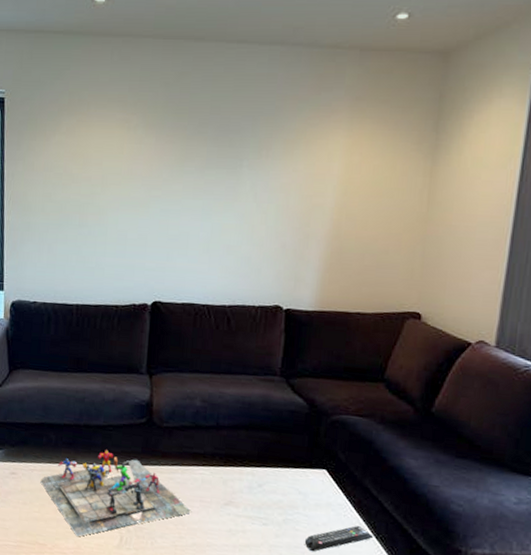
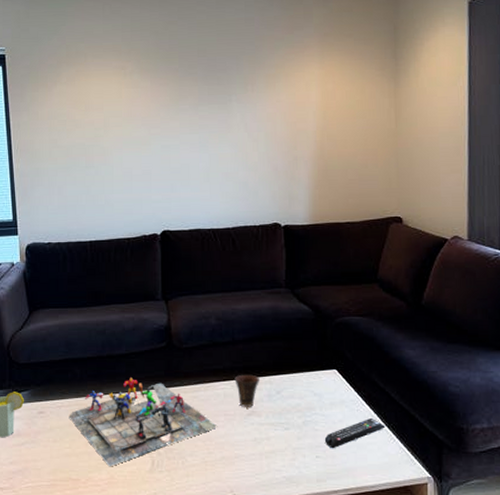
cup: none [214,461,241,497] -> present [234,374,259,407]

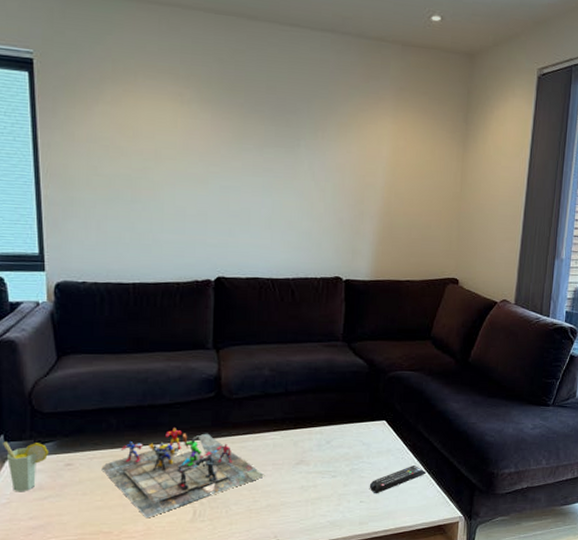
cup: present [234,374,259,407] -> none [285,425,310,456]

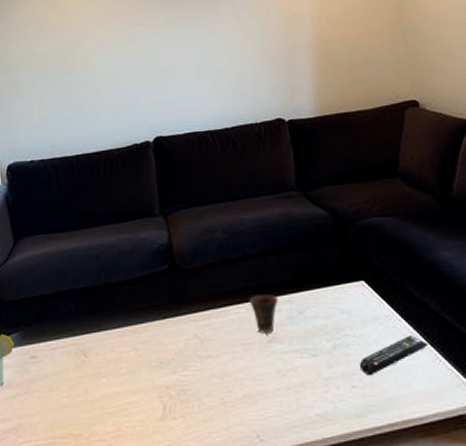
board game: present [103,428,265,519] -> none [66,308,235,417]
cup: none [285,425,310,456] -> present [249,294,278,333]

